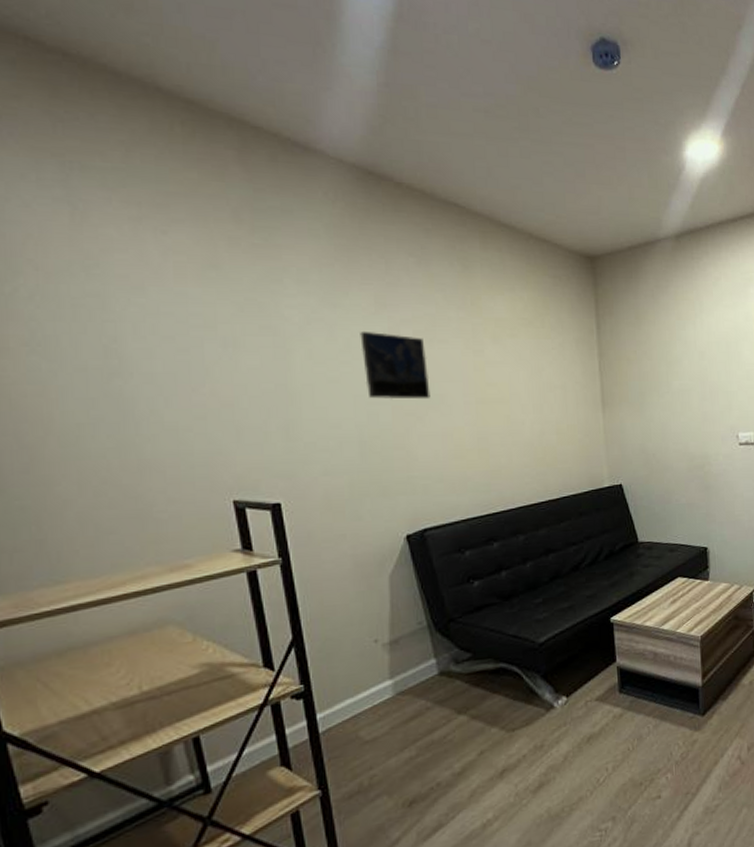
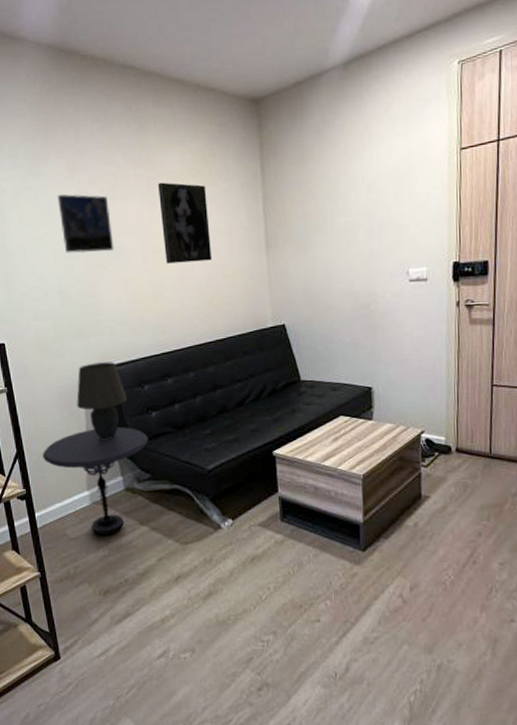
side table: none [330,600,469,733] -> present [43,427,149,536]
table lamp: none [378,524,443,617] -> present [77,362,127,440]
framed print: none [483,329,545,416] -> present [157,182,213,264]

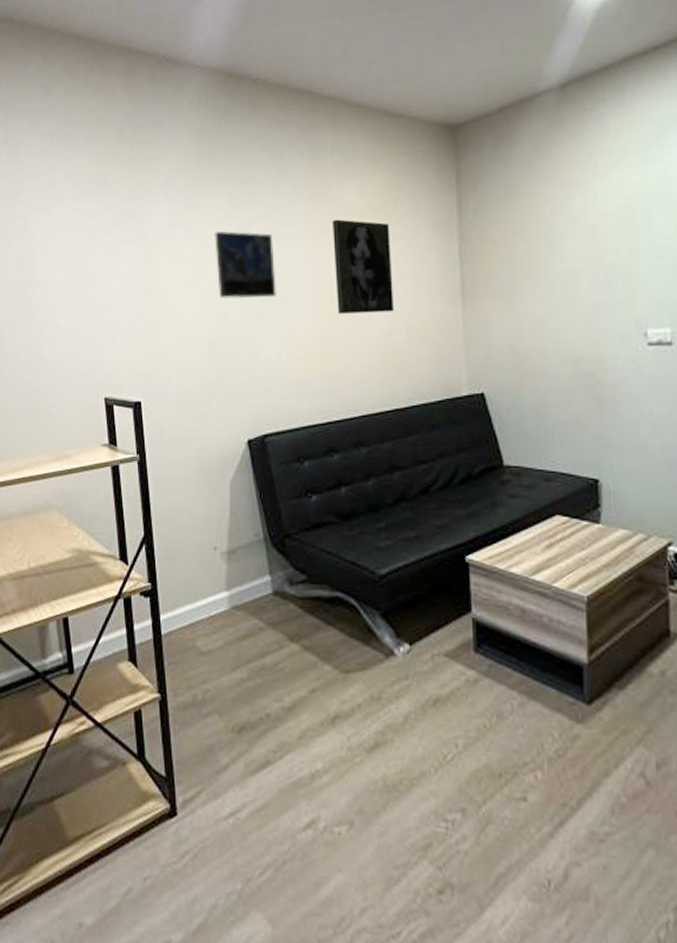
side table: present [43,427,149,536] -> none [175,512,306,652]
table lamp: present [77,362,127,440] -> none [221,430,282,527]

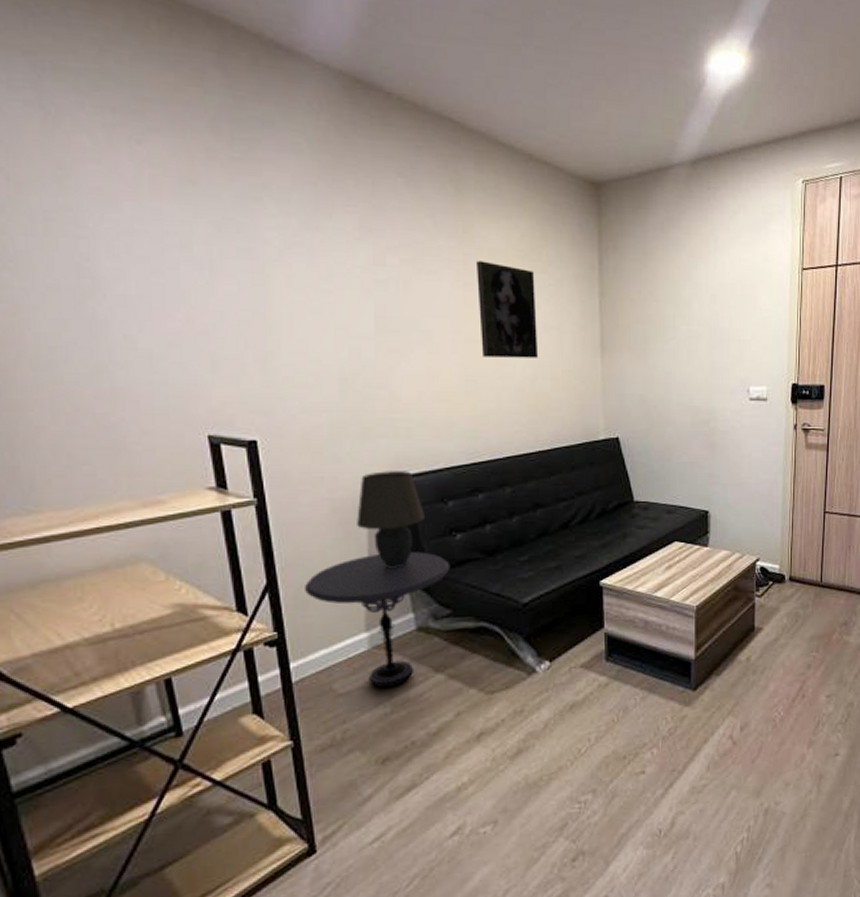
side table: none [175,512,306,652] -> present [305,552,450,688]
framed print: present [215,231,276,299] -> none [343,257,416,336]
table lamp: none [221,430,282,527] -> present [357,471,424,568]

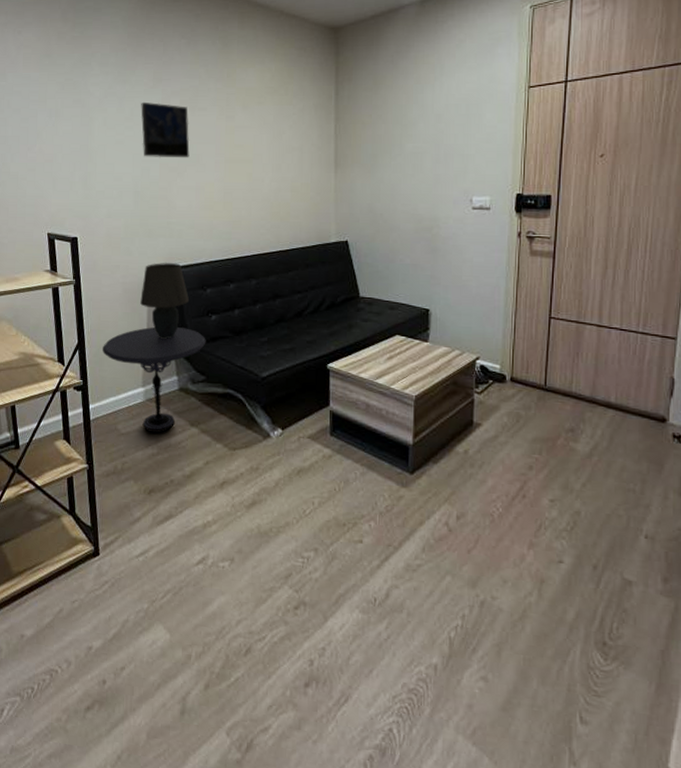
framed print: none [343,257,416,336] -> present [141,101,190,158]
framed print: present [475,260,539,358] -> none [235,98,283,174]

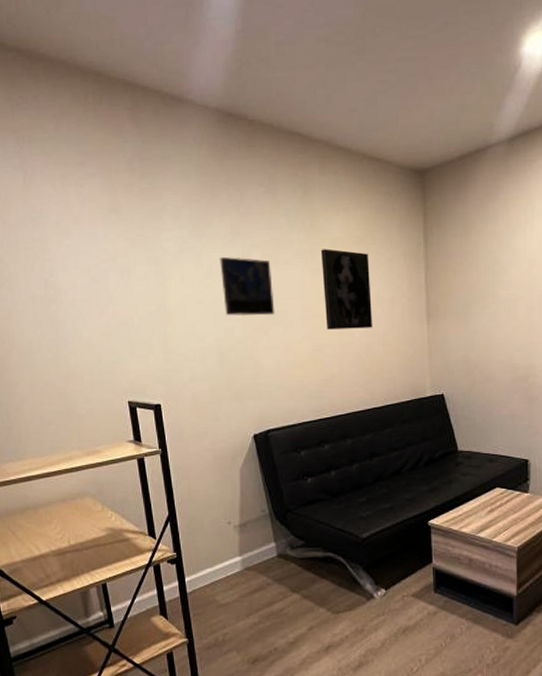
side table: present [103,327,206,434] -> none [195,492,303,602]
table lamp: present [140,263,189,339] -> none [232,426,283,505]
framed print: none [235,98,283,174] -> present [320,249,373,330]

